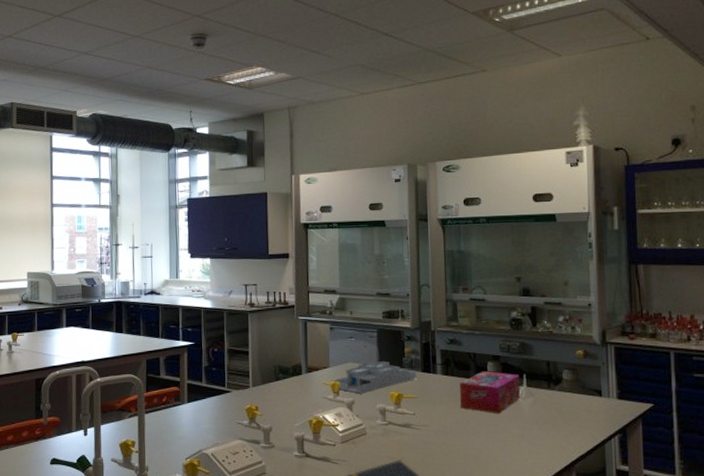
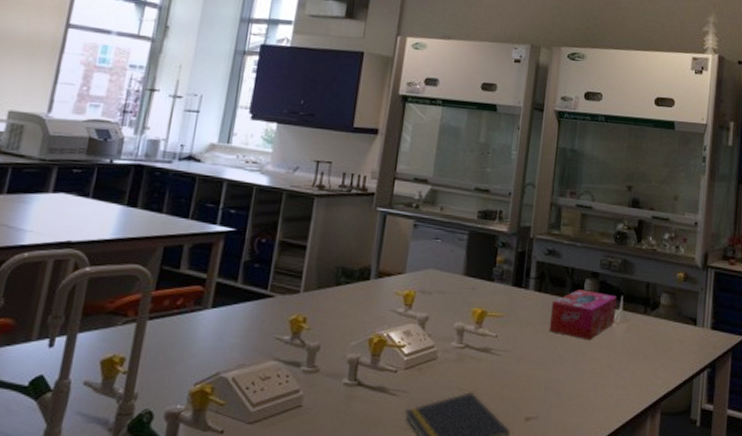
desk organizer: present [332,361,417,394] -> none [405,270,506,309]

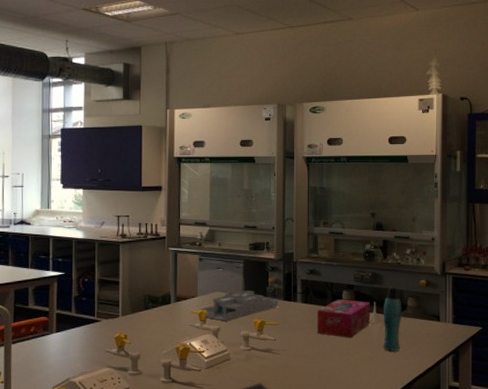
desk organizer: none [405,270,506,309] -> present [199,291,279,322]
bottle: none [627,277,654,361] -> present [383,286,402,352]

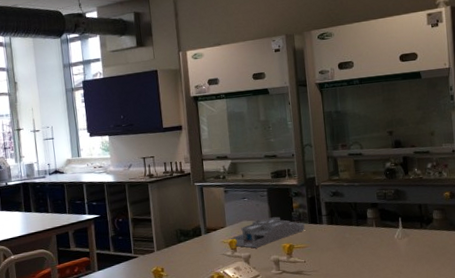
tissue box: present [316,299,371,339] -> none [343,217,397,255]
bottle: present [383,286,402,352] -> none [409,200,430,264]

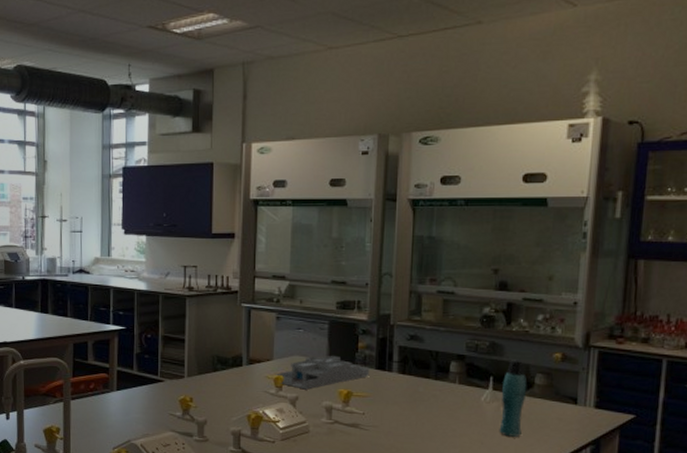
bottle: none [409,200,430,264] -> present [499,358,527,437]

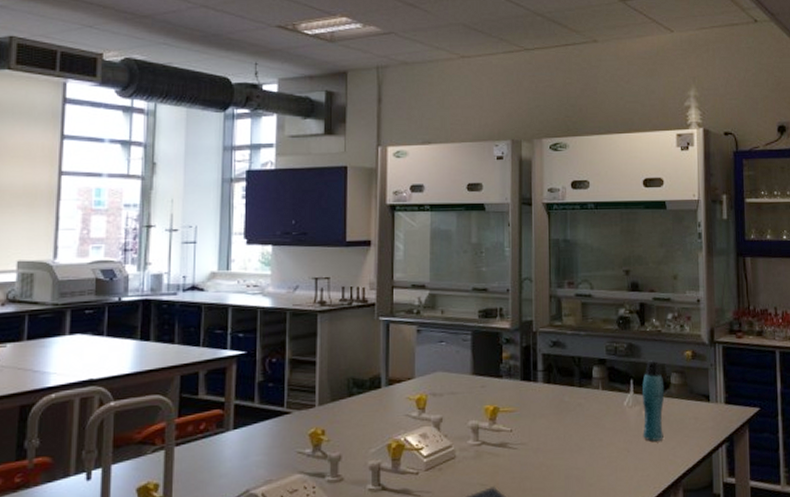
desk organizer: present [275,356,370,390] -> none [417,369,515,409]

